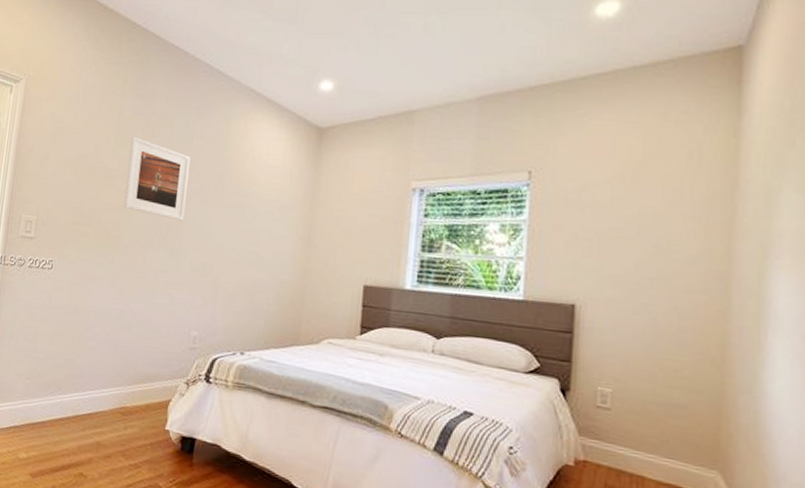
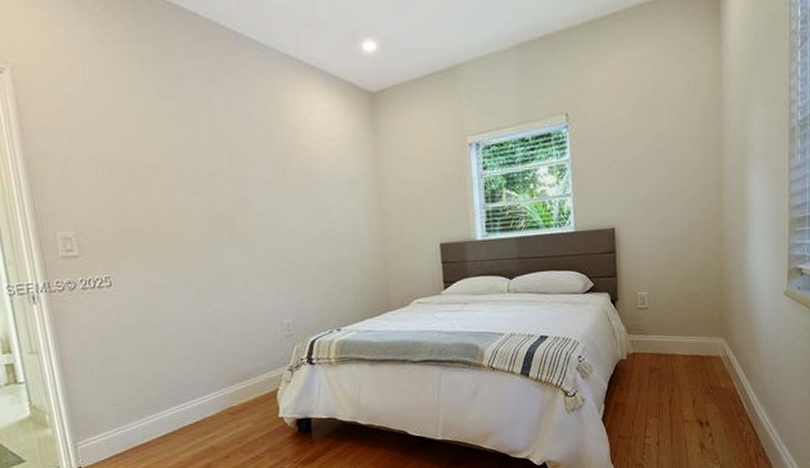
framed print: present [123,136,190,221] -> none [167,124,249,211]

